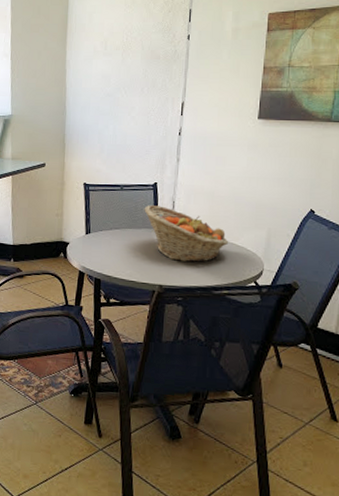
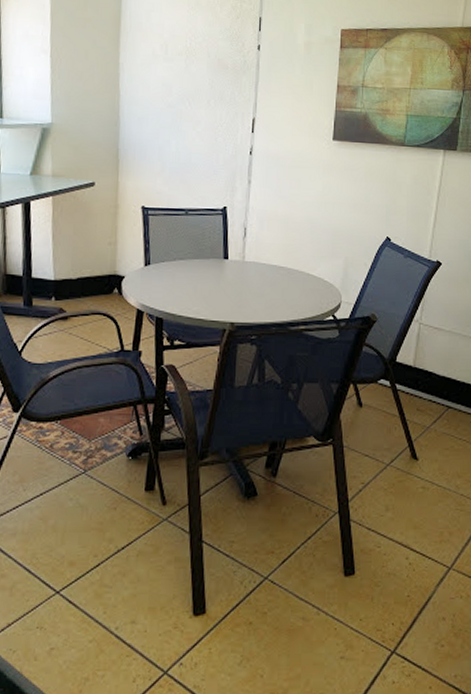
fruit basket: present [144,204,229,262] -> none [212,231,305,296]

